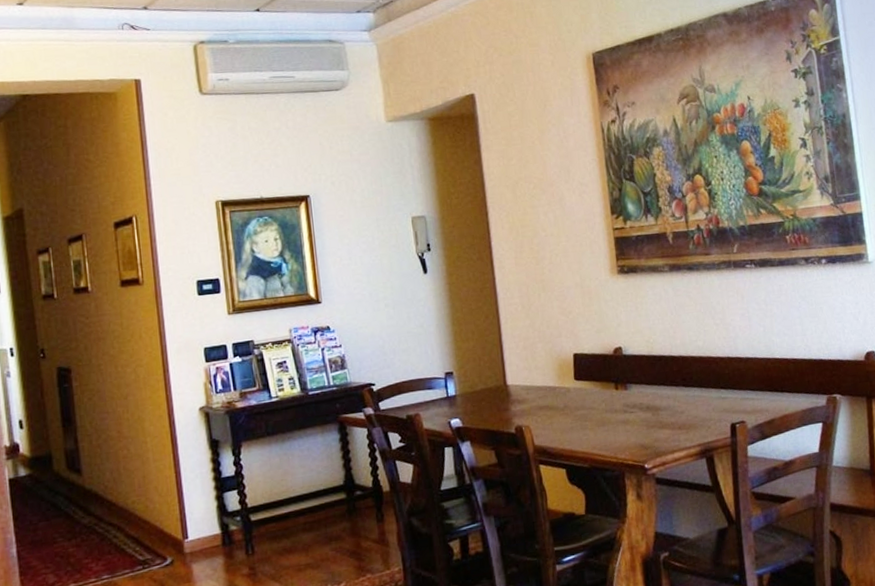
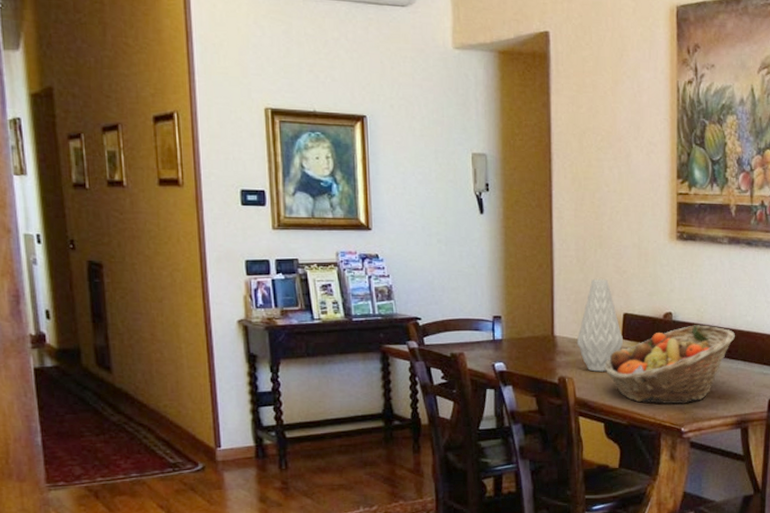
vase: none [529,322,577,417] -> present [576,278,624,372]
fruit basket: none [560,355,688,443] -> present [604,325,735,404]

